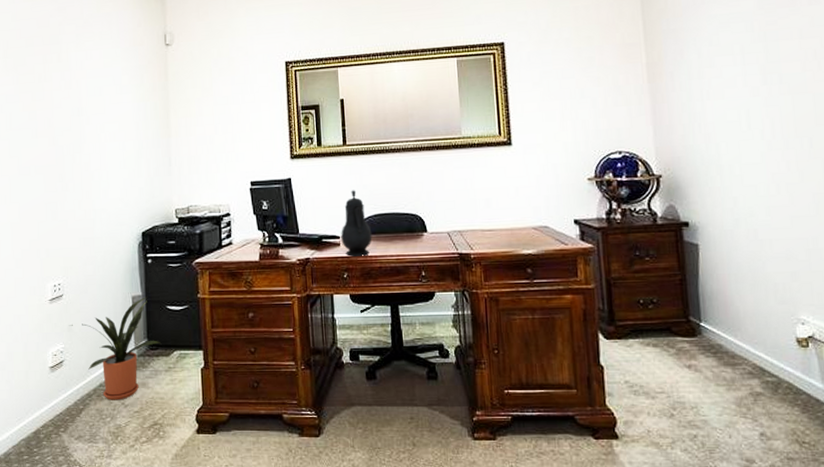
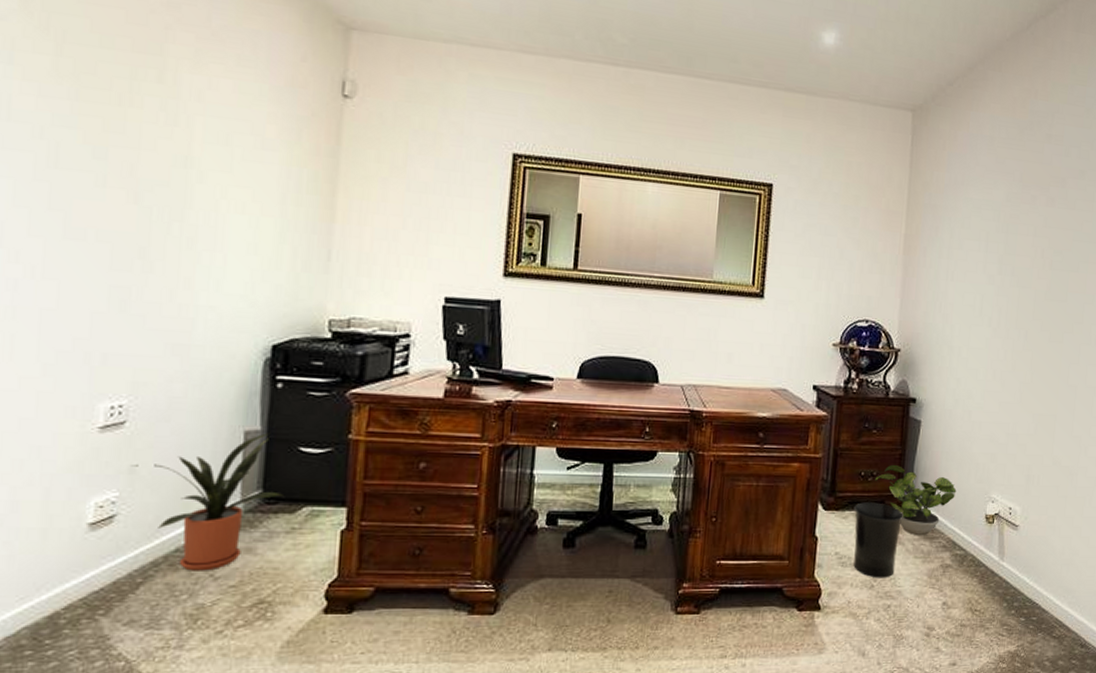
coffeepot: present [341,190,372,257] -> none [555,324,594,404]
waste bin: none [637,329,696,407] -> present [853,502,903,578]
potted plant: none [656,291,754,363] -> present [875,465,956,536]

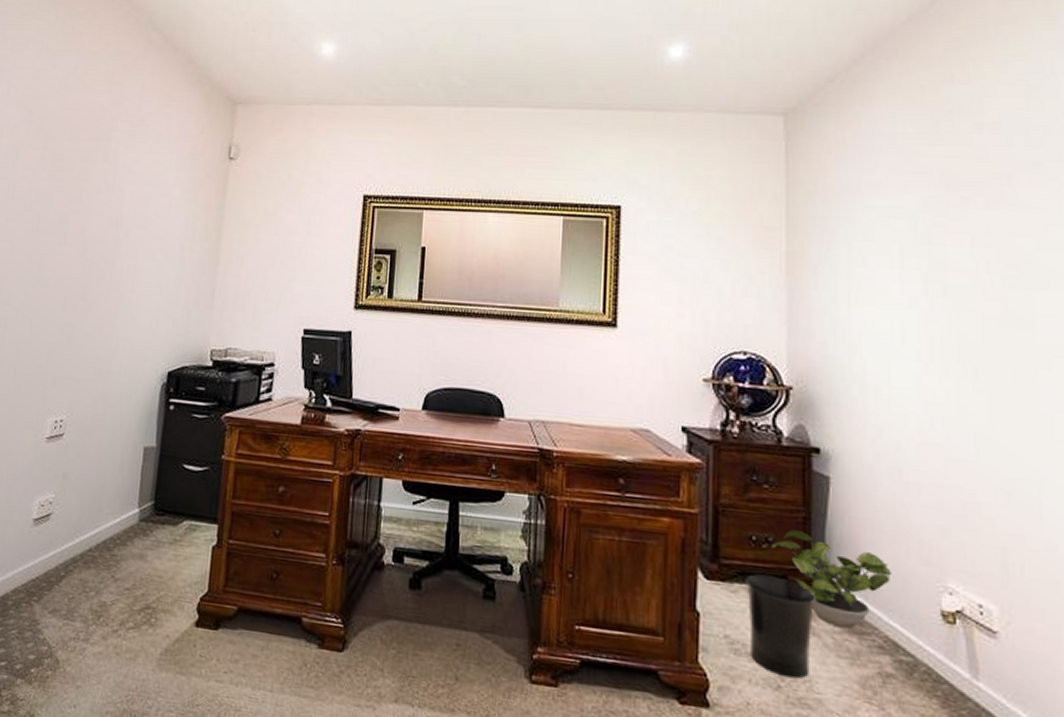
house plant: present [131,433,283,571] -> none [64,449,169,572]

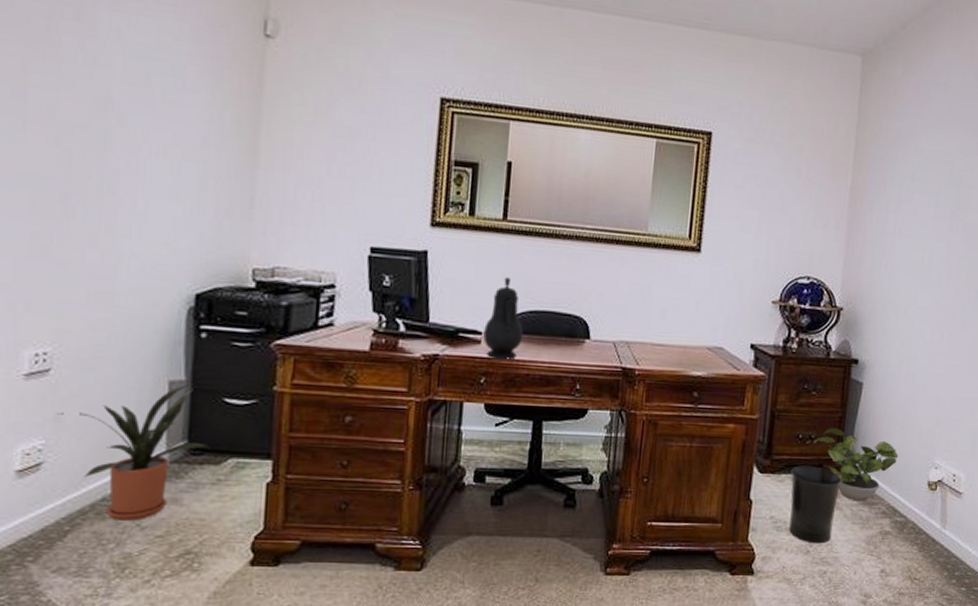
house plant: none [64,449,169,572] -> present [56,383,209,521]
coffeepot: none [401,355,439,436] -> present [483,277,524,359]

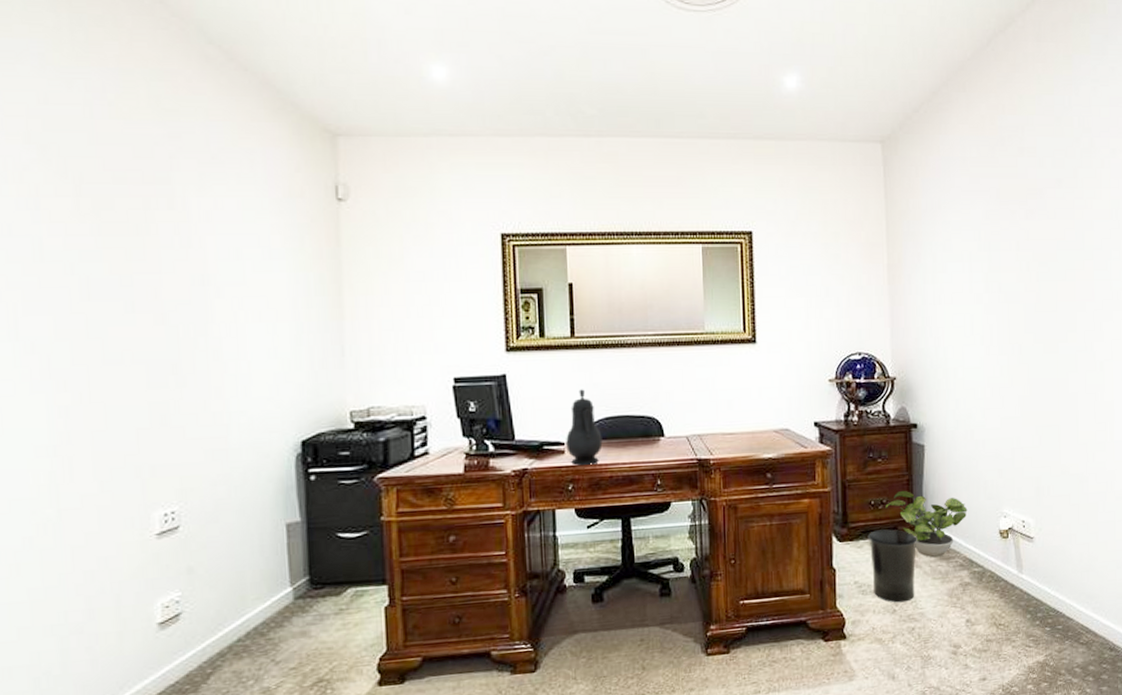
house plant: present [56,383,209,521] -> none [188,523,328,658]

